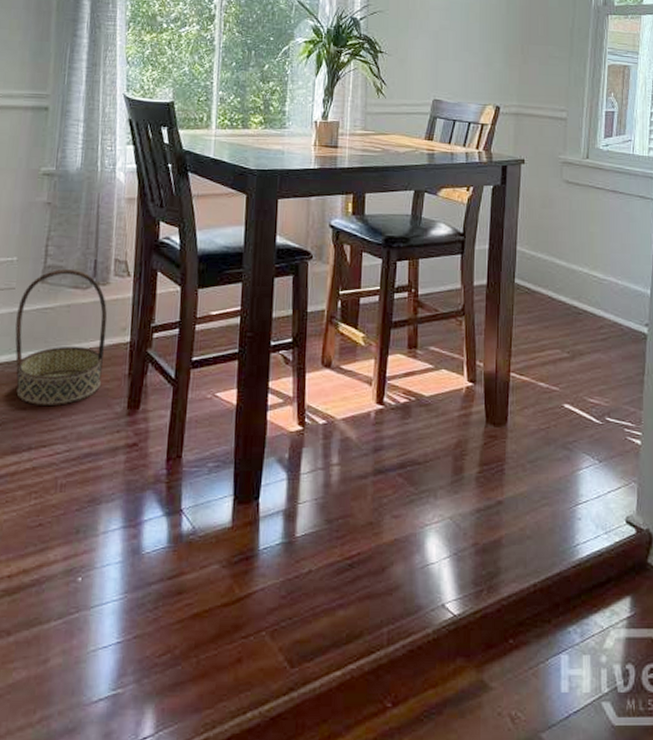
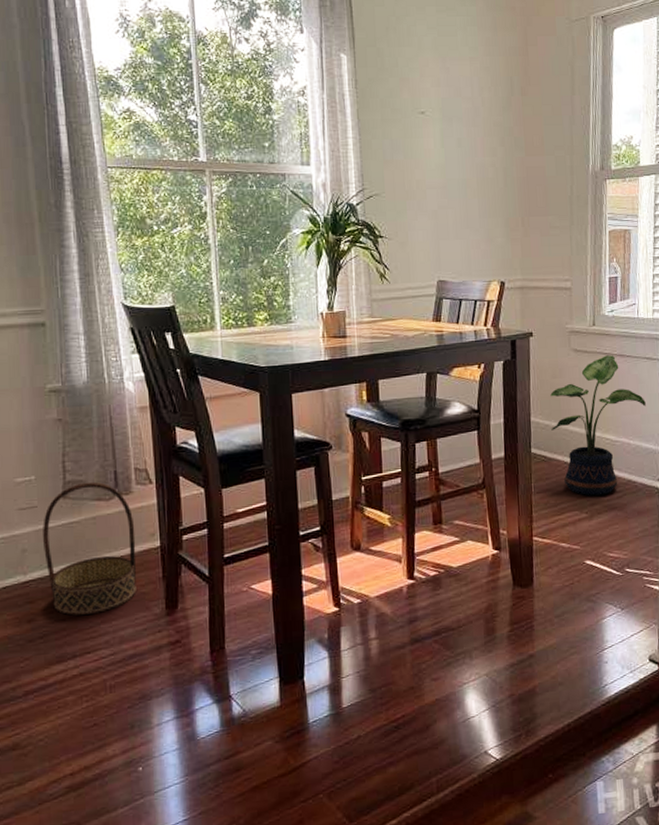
potted plant: none [537,190,637,335] -> present [550,355,646,496]

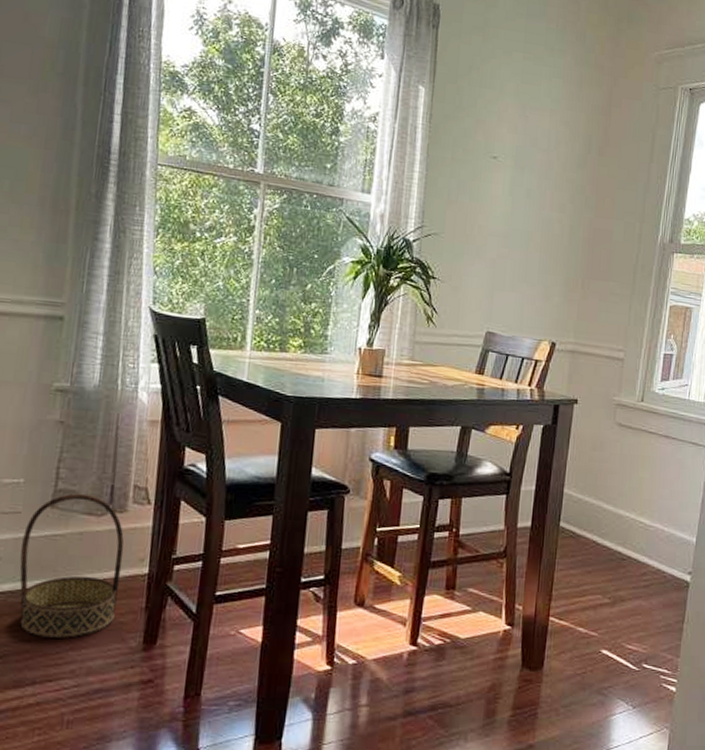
potted plant: present [550,355,646,496] -> none [584,434,686,582]

